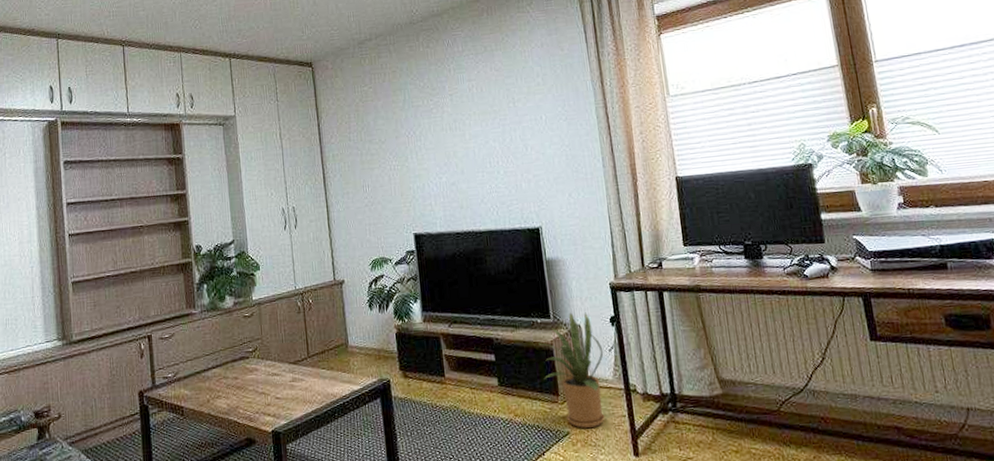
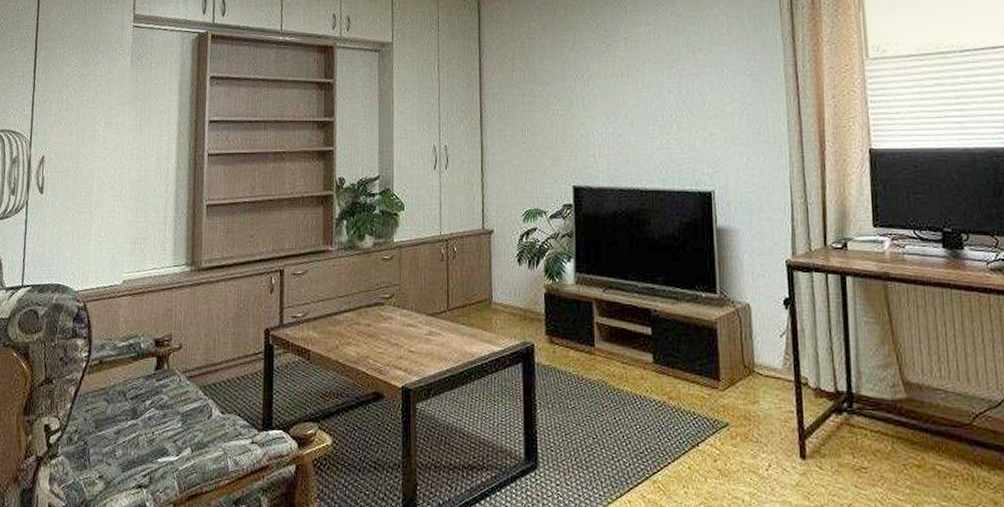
house plant: present [538,312,605,428] -> none [701,289,774,421]

